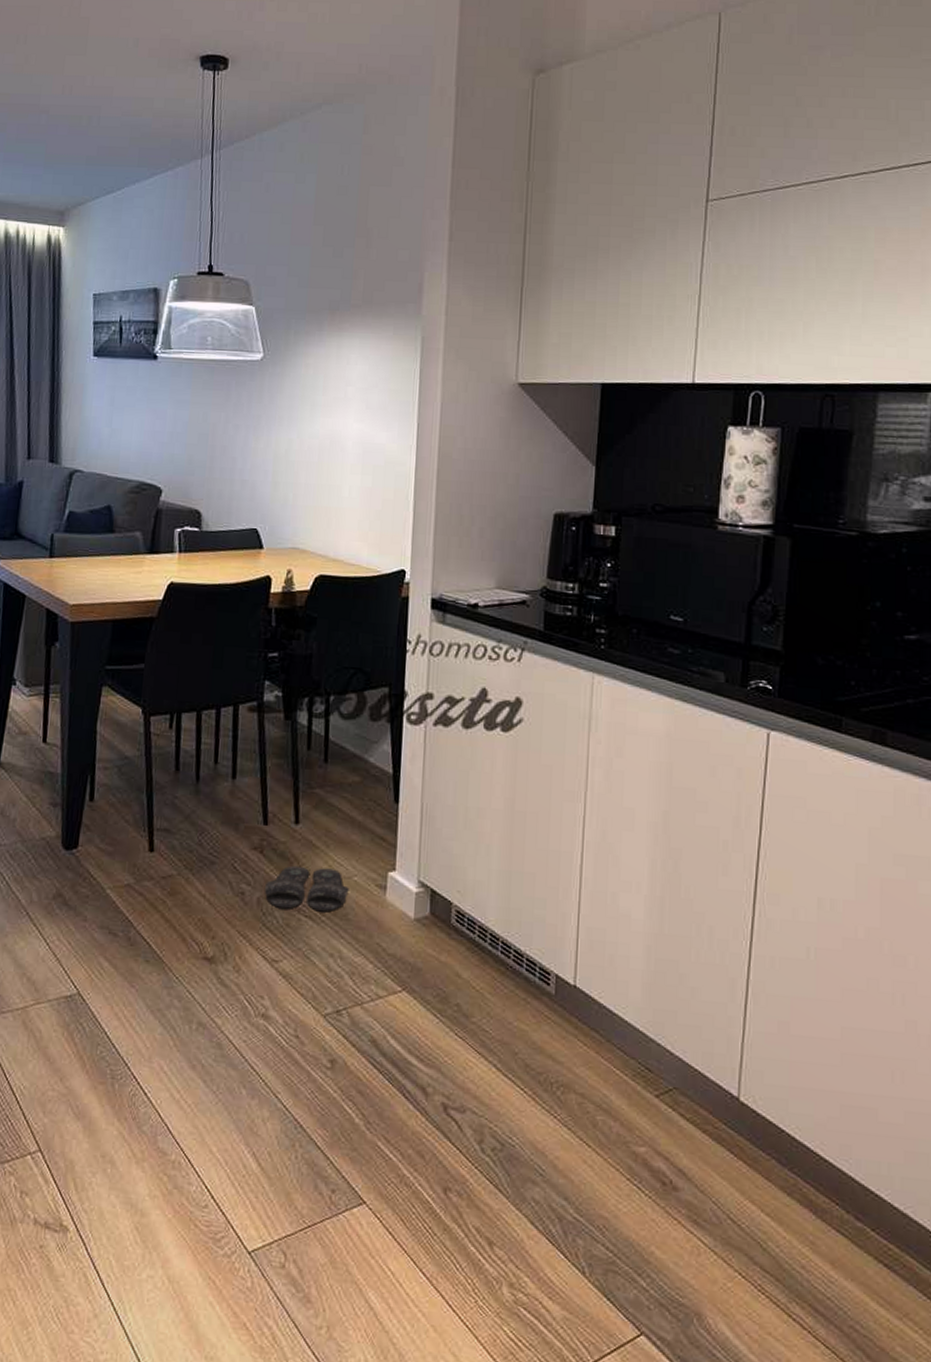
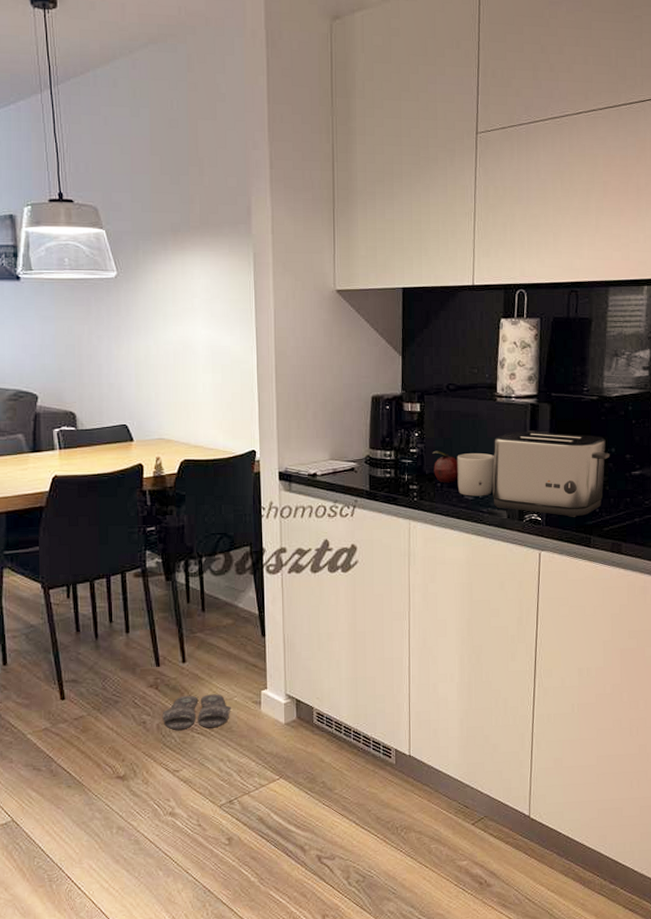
fruit: none [628,587,662,630] -> present [432,450,458,483]
mug: none [659,593,711,651] -> present [457,452,495,496]
toaster: none [706,569,874,691] -> present [492,431,610,518]

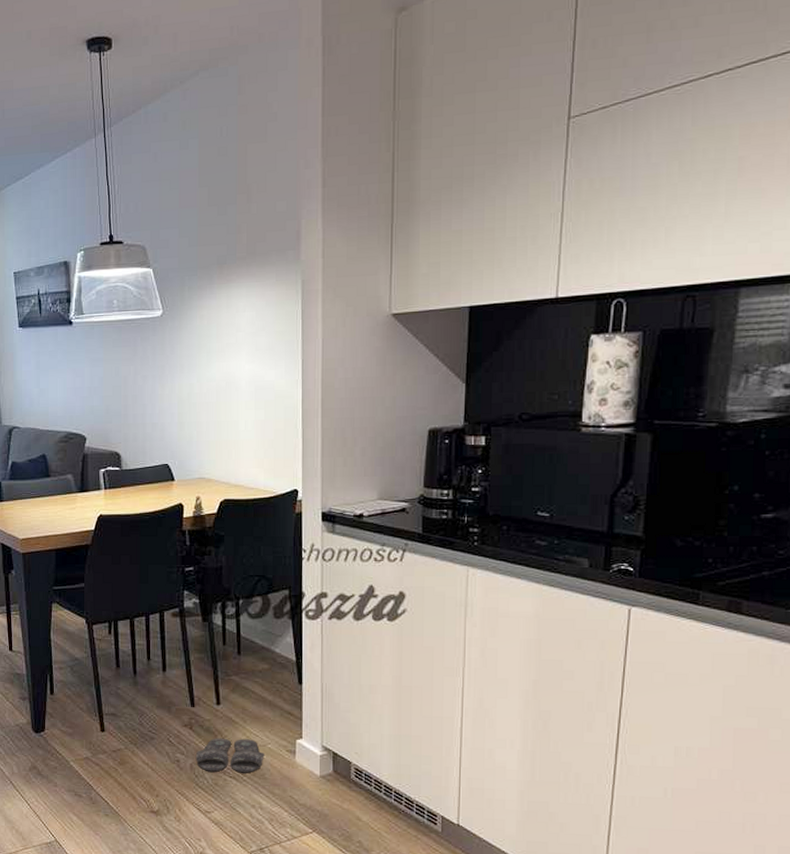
fruit: present [432,450,458,483] -> none [498,489,529,526]
mug: present [457,452,495,496] -> none [527,491,575,541]
toaster: present [492,431,610,518] -> none [571,465,731,569]

